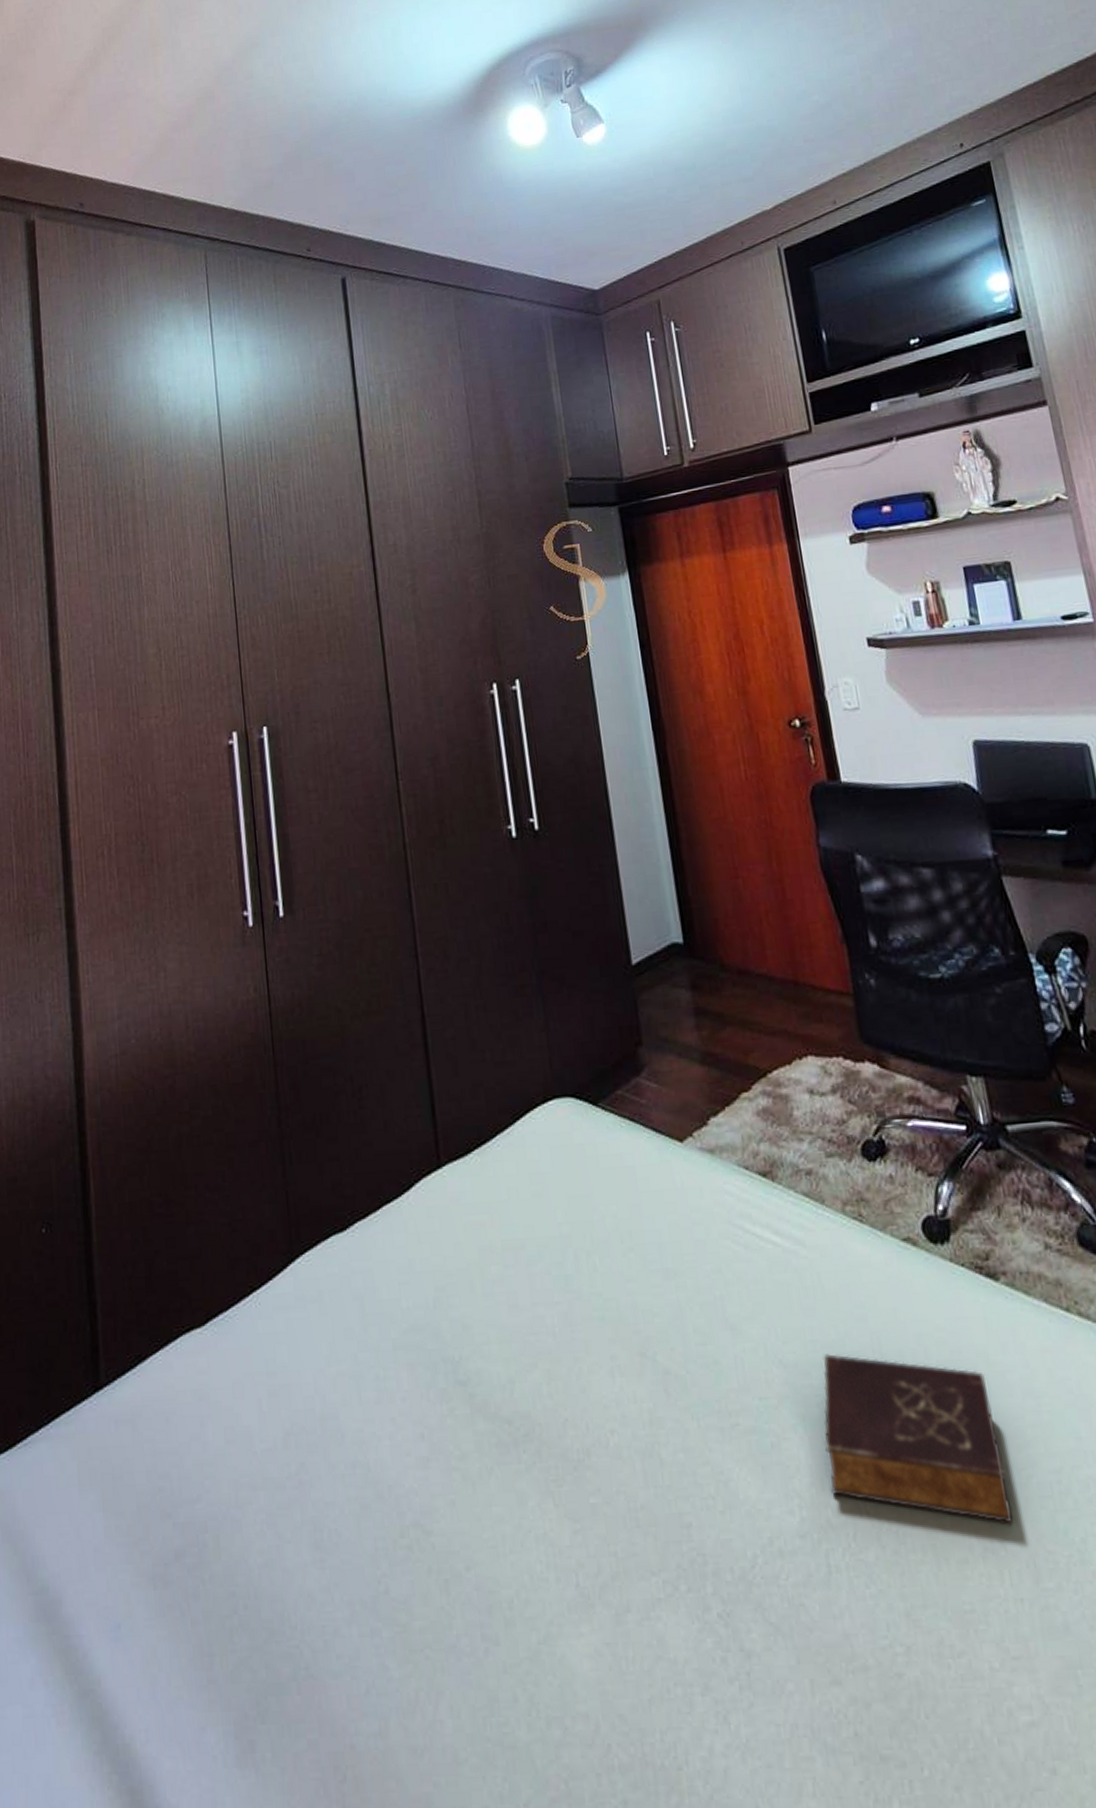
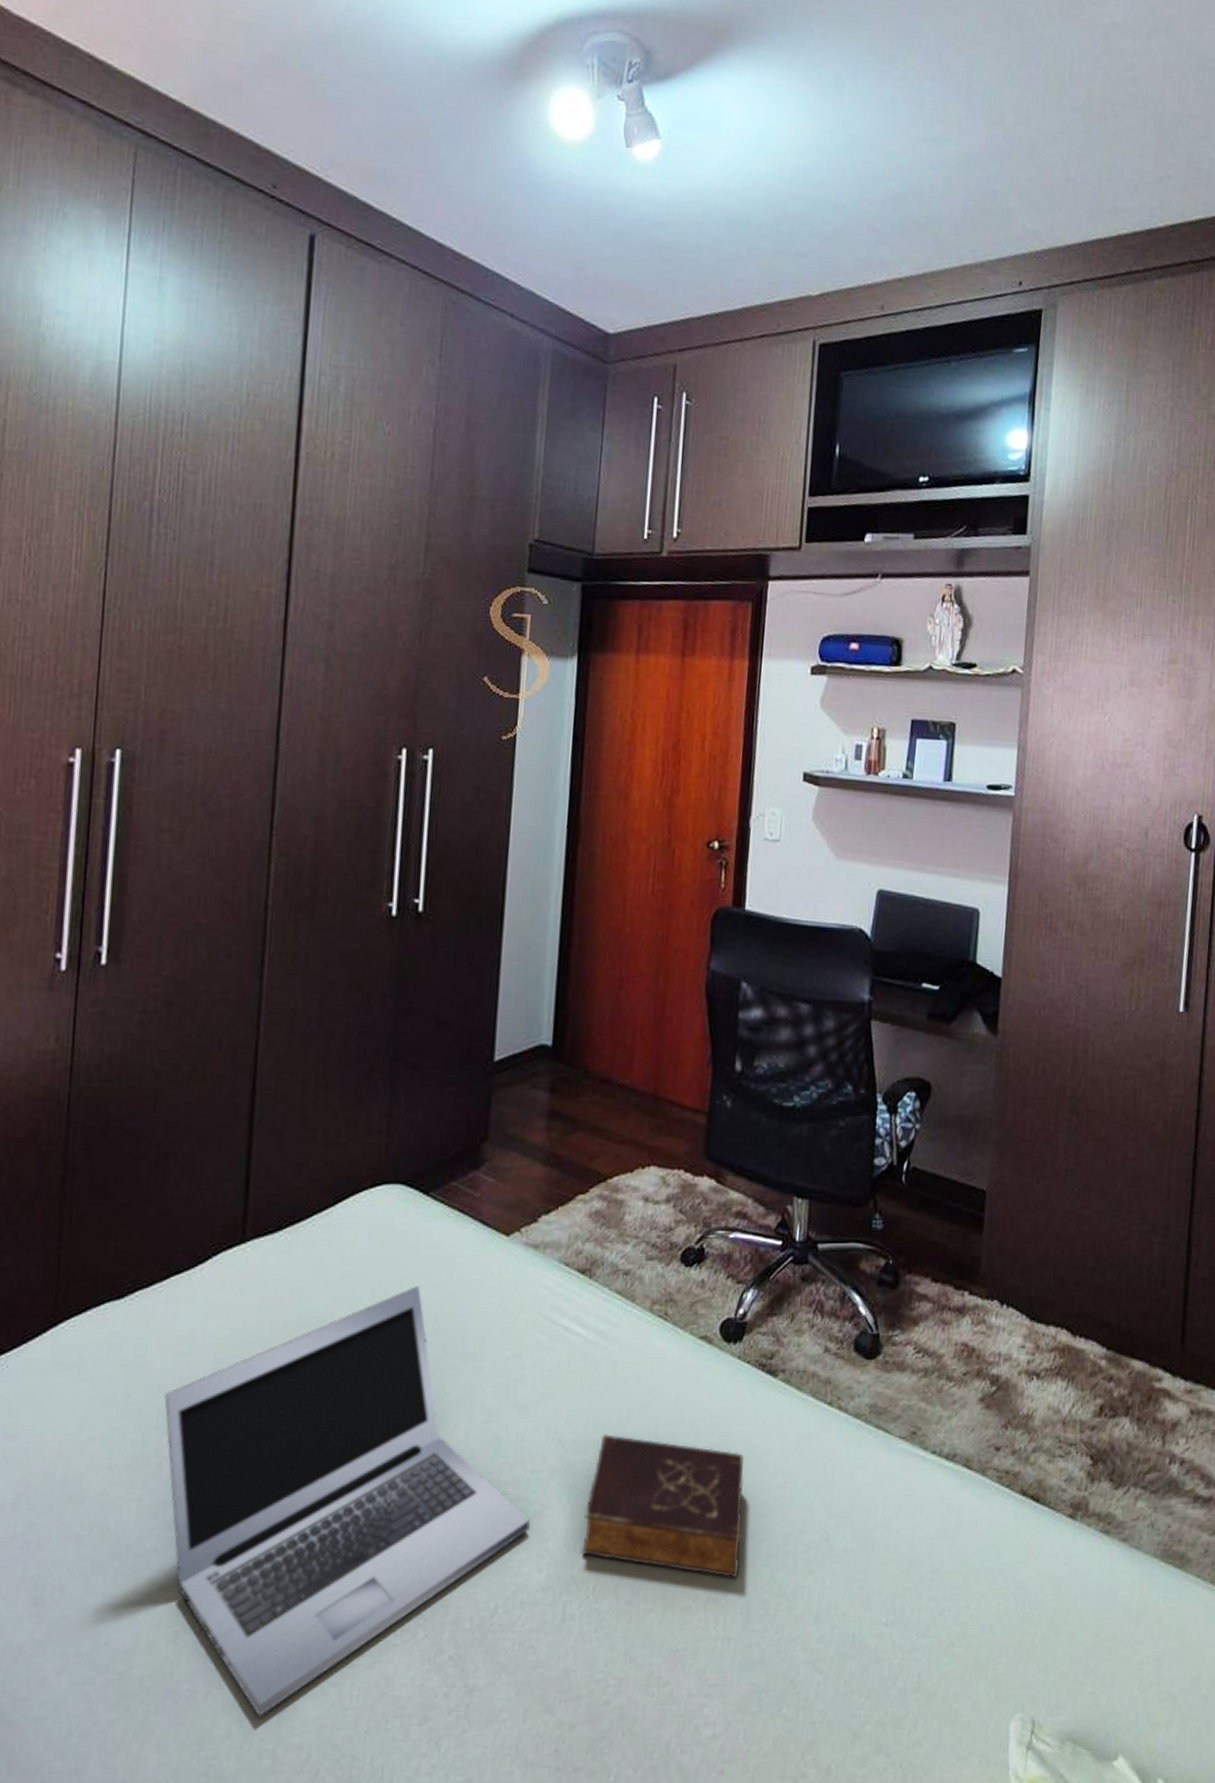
laptop: none [396,1201,770,1679] -> present [164,1286,530,1717]

